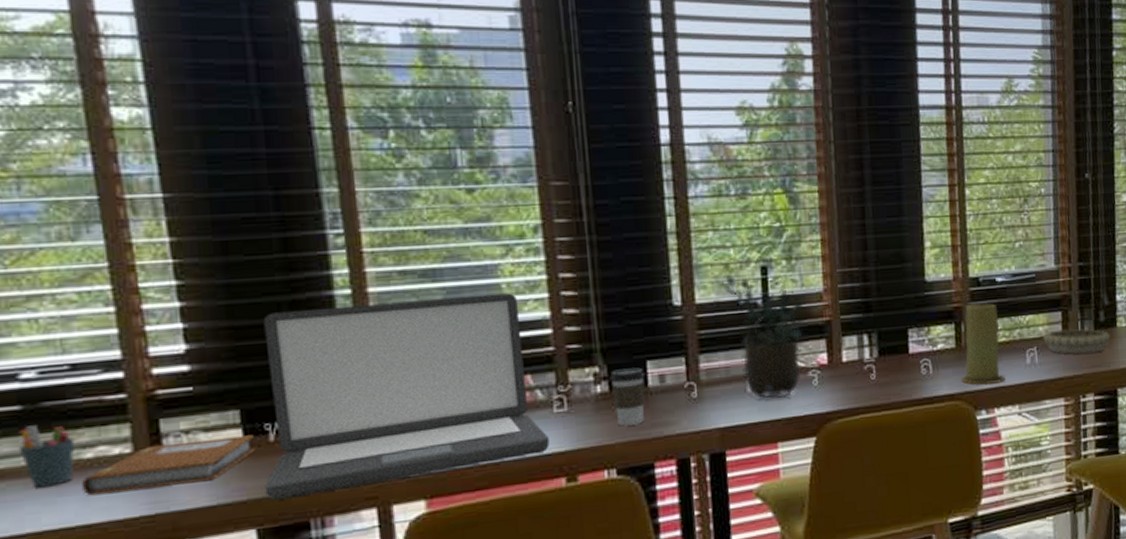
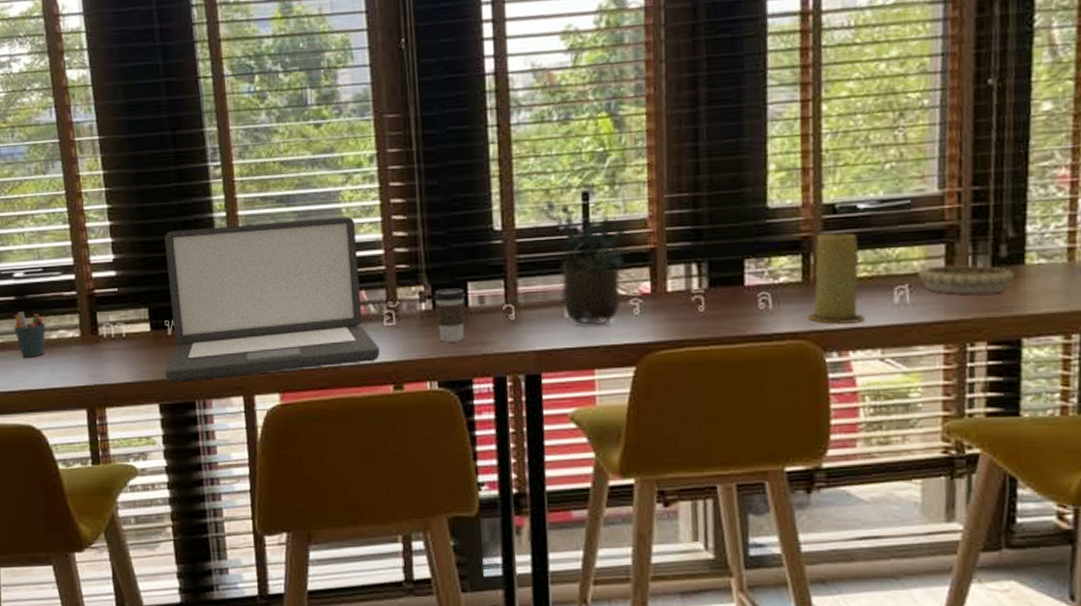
notebook: present [82,435,256,496] -> none [50,329,159,367]

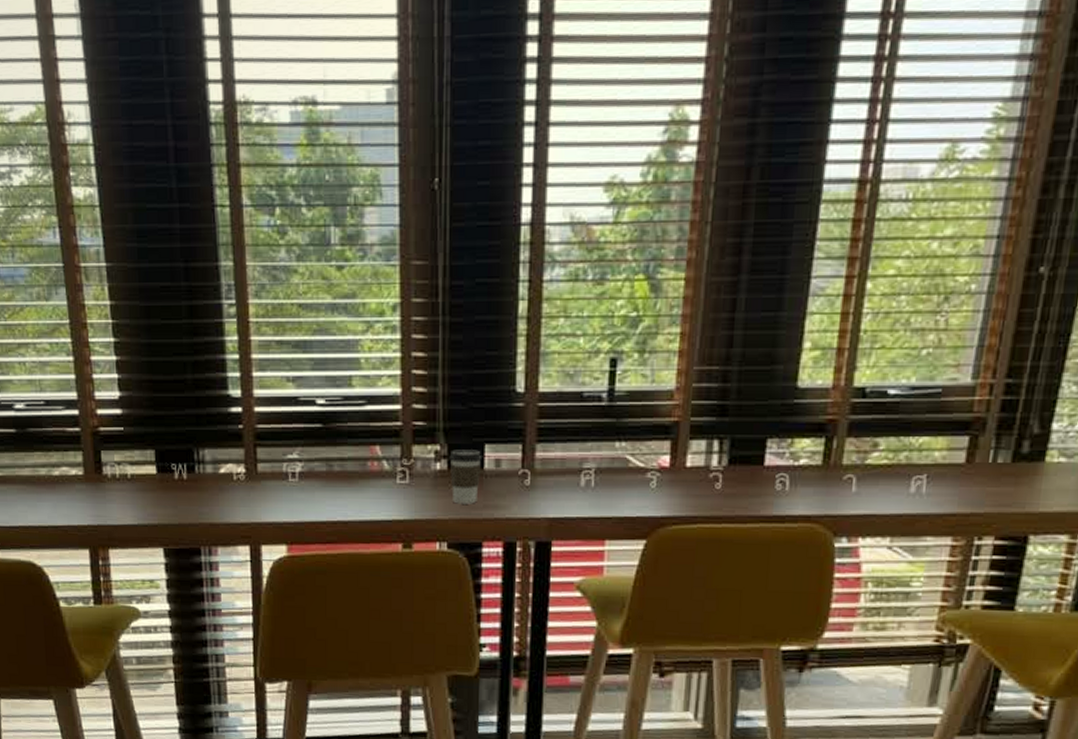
pen holder: present [13,312,46,358] -> none [14,445,48,493]
laptop: present [164,216,380,382] -> none [170,368,391,528]
potted plant: present [542,189,627,325] -> none [570,352,651,496]
candle: present [807,233,865,325] -> none [822,417,883,511]
decorative bowl: present [918,264,1015,295] -> none [937,457,1033,490]

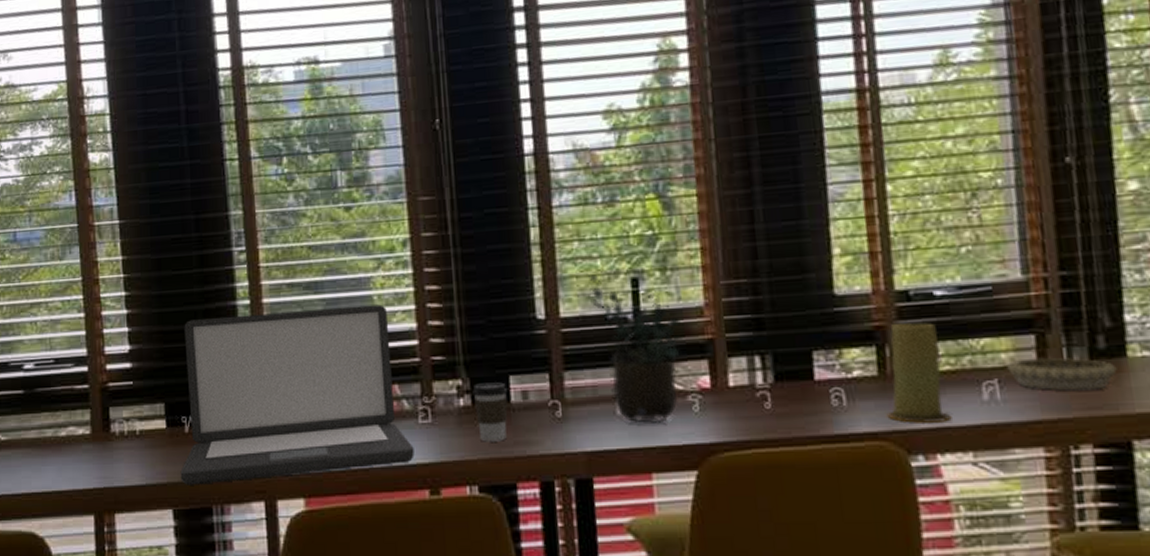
laptop: none [170,368,391,528] -> present [180,304,415,485]
potted plant: none [570,352,651,496] -> present [588,274,682,424]
candle: none [822,417,883,511] -> present [886,322,952,425]
decorative bowl: none [937,457,1033,490] -> present [1007,357,1117,391]

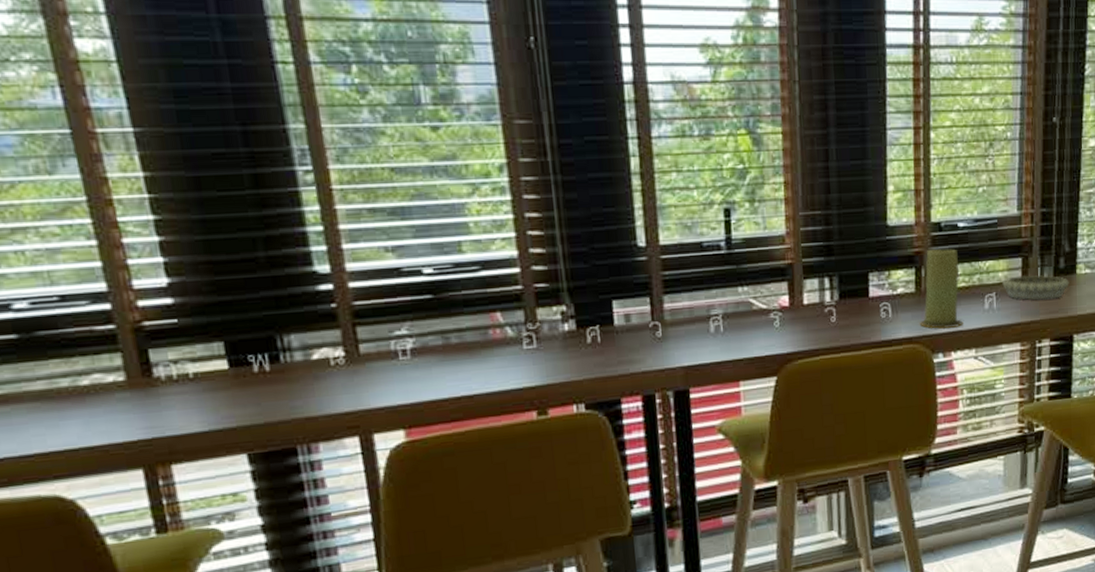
laptop: present [180,304,415,485] -> none [240,232,520,428]
coffee cup: present [472,382,508,442] -> none [577,307,611,363]
potted plant: present [588,274,682,424] -> none [686,204,767,340]

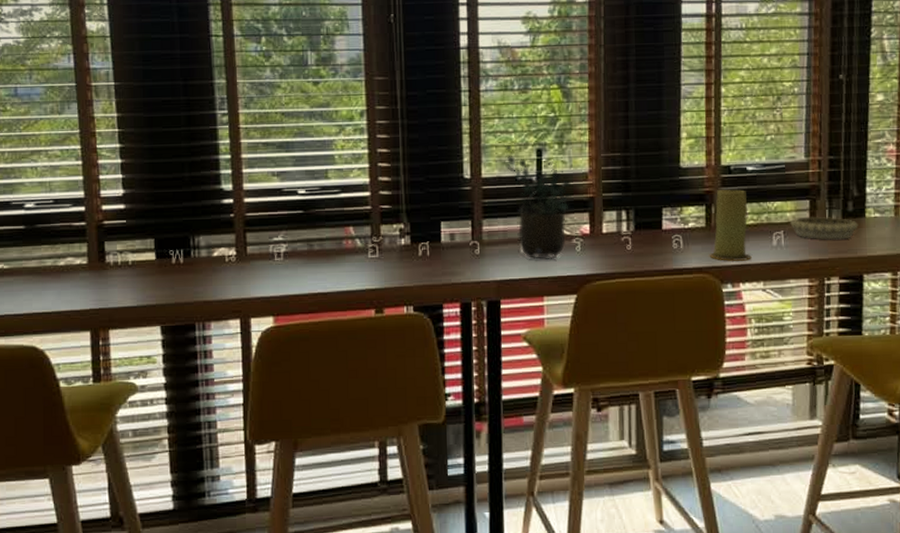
potted plant: none [686,204,767,340] -> present [505,145,571,260]

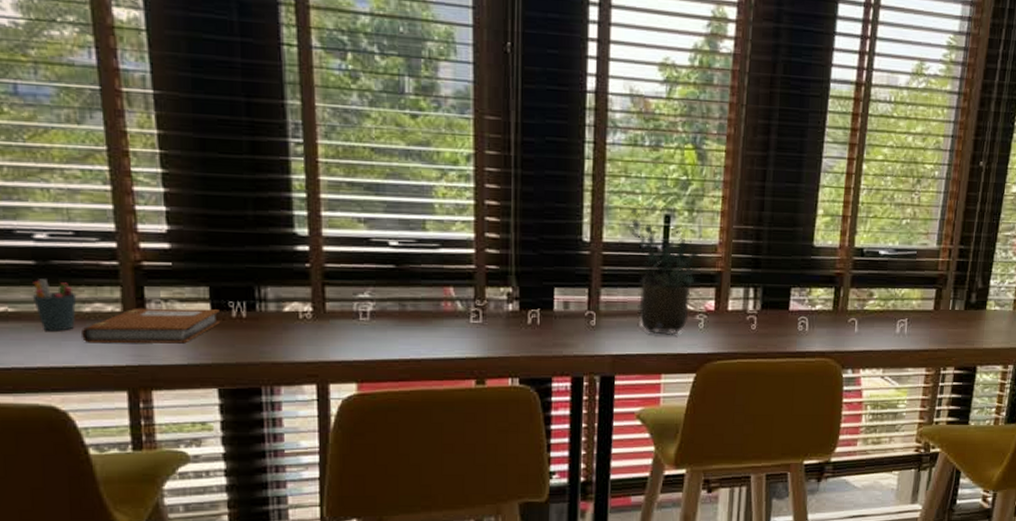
pen holder: none [21,240,54,283] -> present [32,279,77,331]
notebook: none [57,258,163,292] -> present [82,307,221,344]
candle: present [709,189,752,262] -> none [833,272,876,348]
decorative bowl: present [790,216,858,240] -> none [915,305,979,331]

